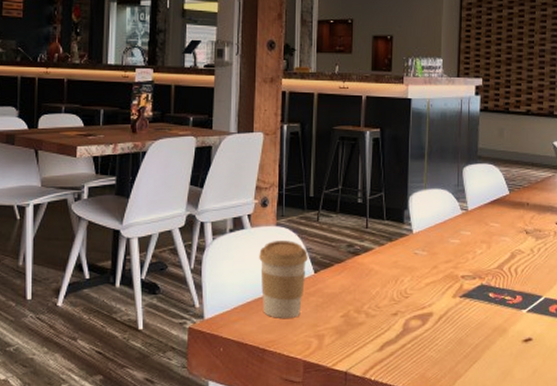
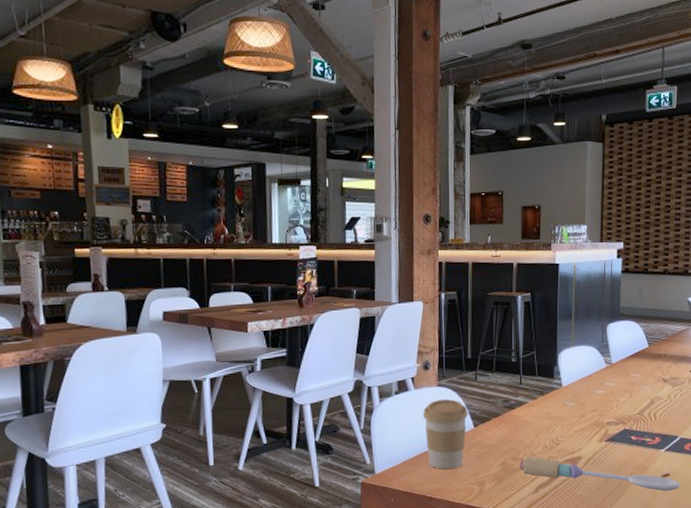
spoon: none [363,309,544,359] -> present [519,456,680,492]

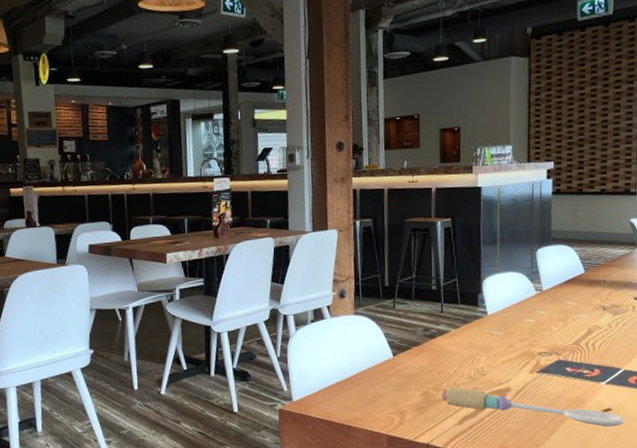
coffee cup: present [423,399,468,469] -> none [340,328,386,398]

